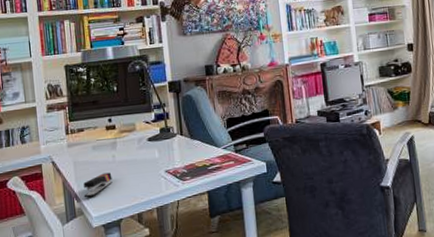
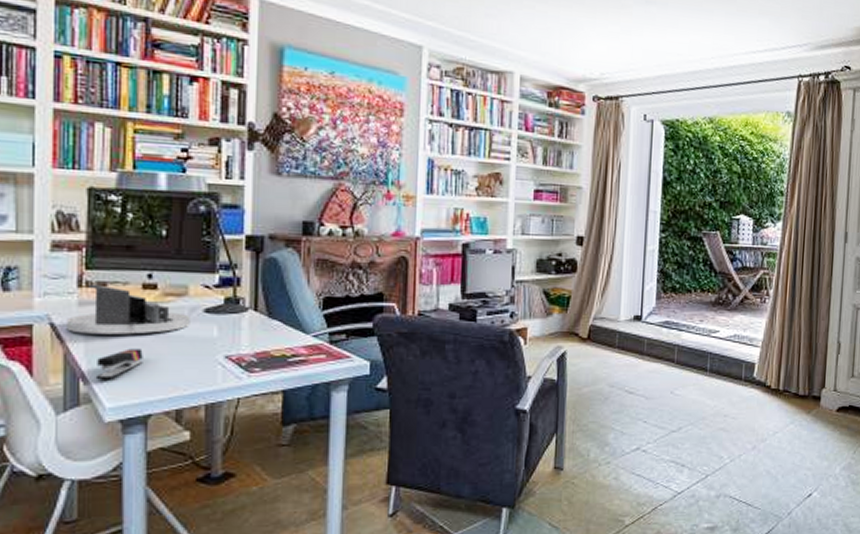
desk organizer: none [62,131,140,167] -> present [66,284,190,335]

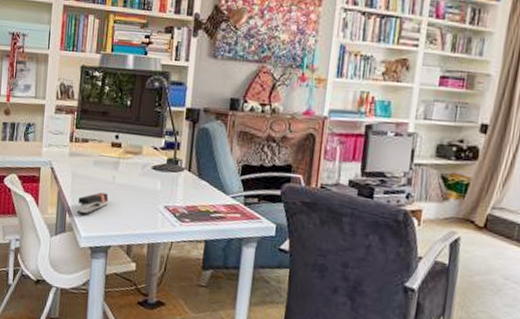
desk organizer: present [66,284,190,335] -> none [61,140,142,182]

